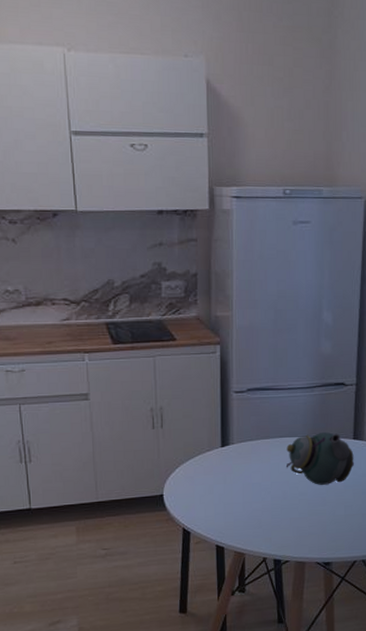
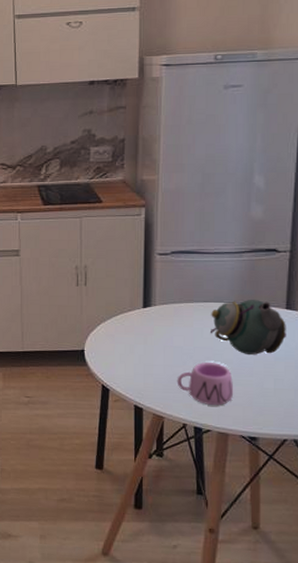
mug: none [256,496,309,537] -> present [177,362,234,406]

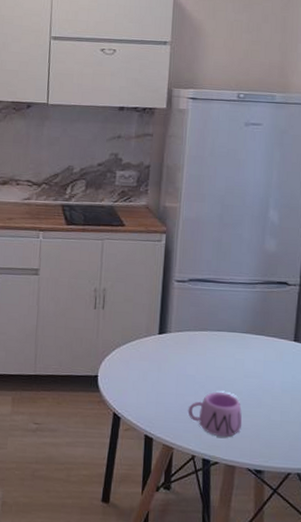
teapot: present [210,300,286,355] -> none [222,331,294,386]

